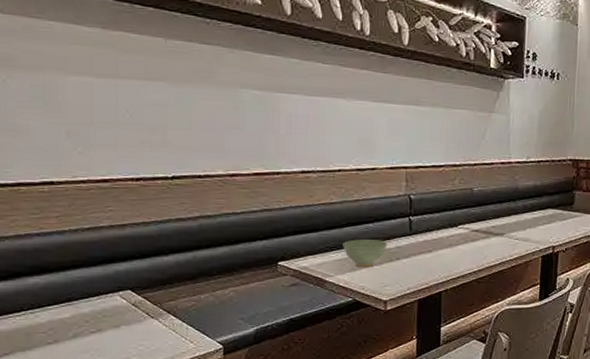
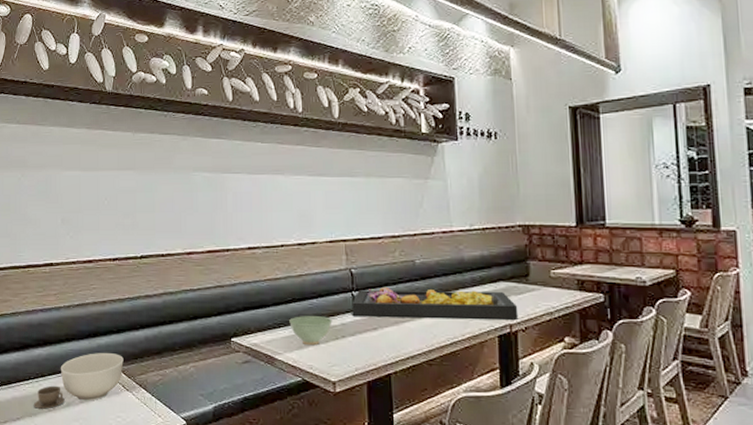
teacup: none [27,316,70,342] -> present [33,385,65,409]
bowl: none [64,280,148,331] -> present [60,353,124,401]
food tray: none [408,212,561,242] -> present [352,286,519,320]

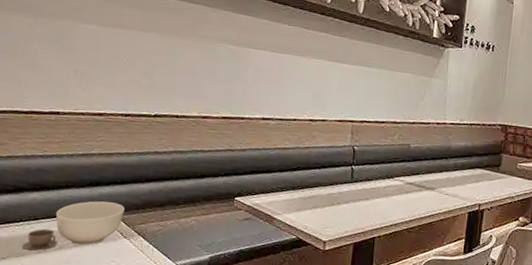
bowl: present [289,316,332,346] -> none [291,183,331,209]
food tray: present [352,286,519,320] -> none [349,164,487,200]

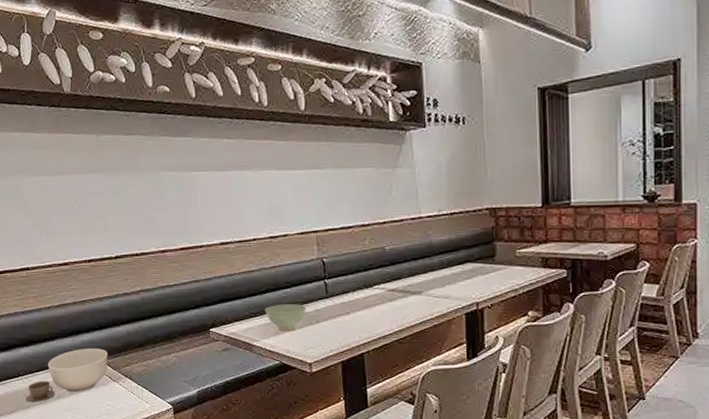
bowl: none [291,183,331,209] -> present [265,304,307,332]

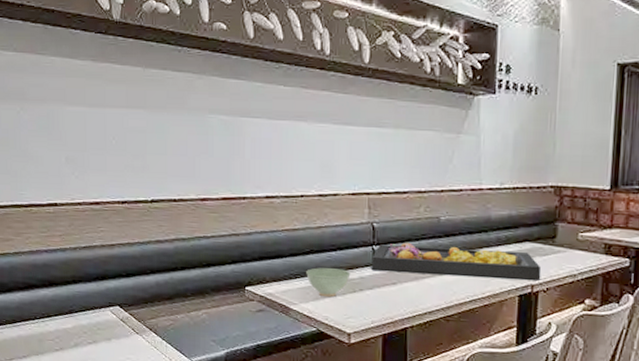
teacup: present [25,380,55,402] -> none [39,326,72,349]
bowl: present [47,348,108,393] -> none [67,296,133,343]
food tray: none [324,273,485,303] -> present [371,242,541,280]

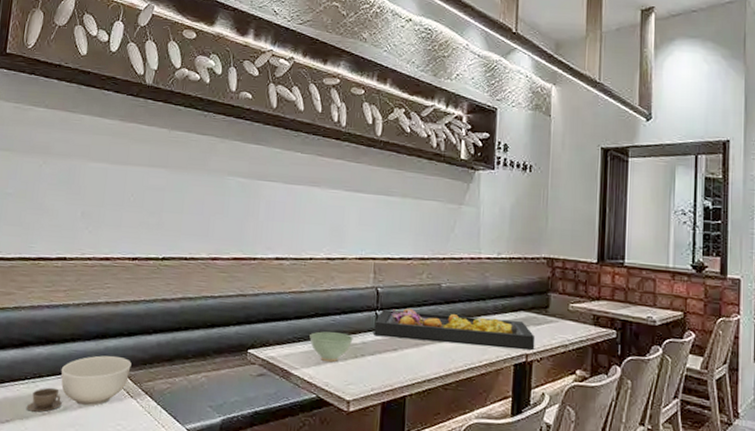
teacup: none [39,326,72,349] -> present [26,387,62,412]
bowl: none [67,296,133,343] -> present [61,355,132,407]

